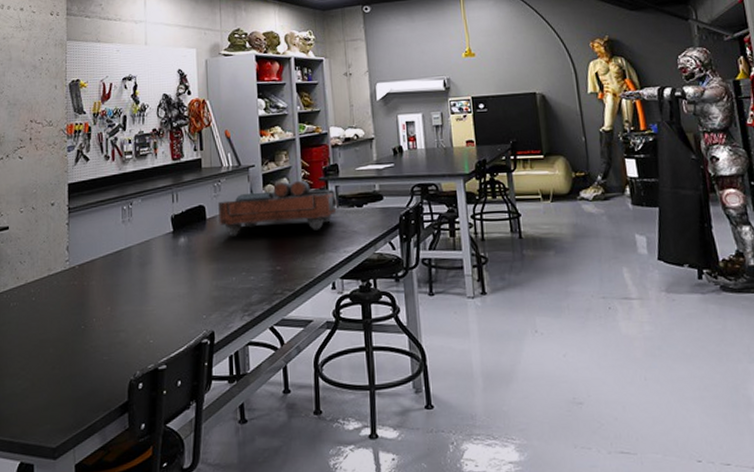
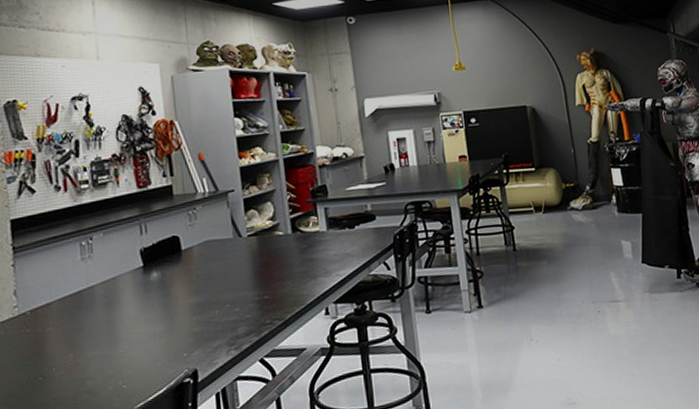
toolbox: present [218,180,338,237] -> none [195,203,328,268]

